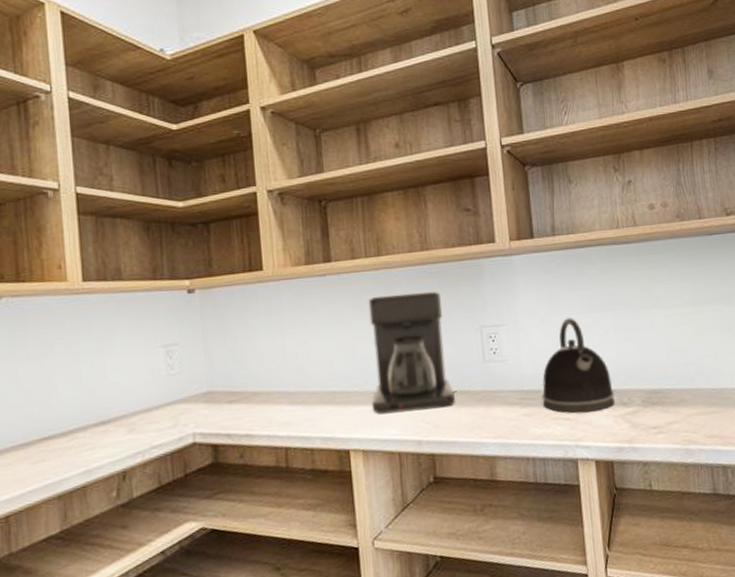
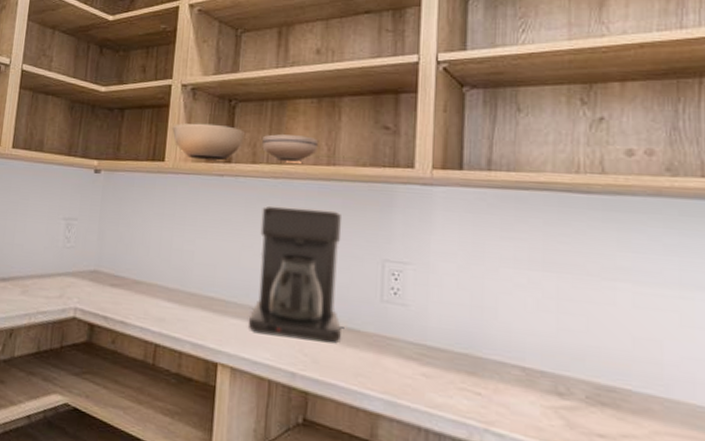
bowl: none [265,226,341,264] -> present [172,123,246,161]
bowl: none [356,226,411,253] -> present [261,134,319,162]
kettle: present [541,318,615,413] -> none [447,270,548,394]

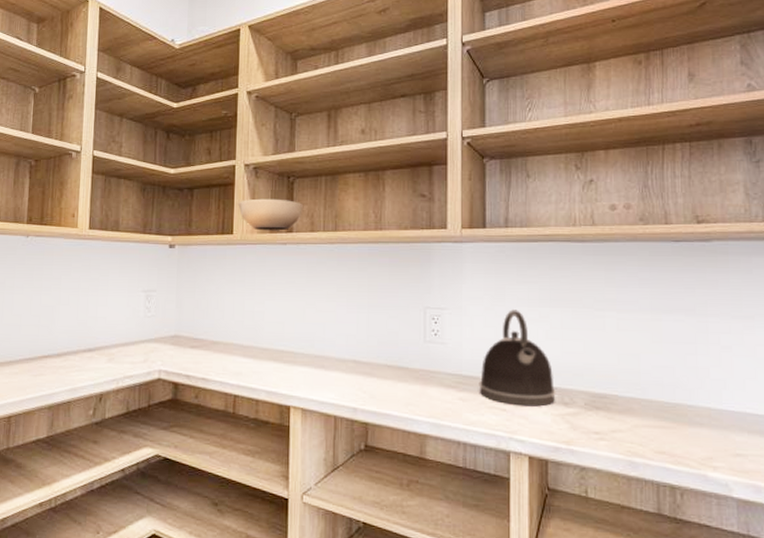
coffee maker: present [249,205,343,342] -> none [315,267,393,379]
bowl: present [261,134,319,162] -> none [318,205,367,228]
kettle: none [447,270,548,394] -> present [479,309,556,407]

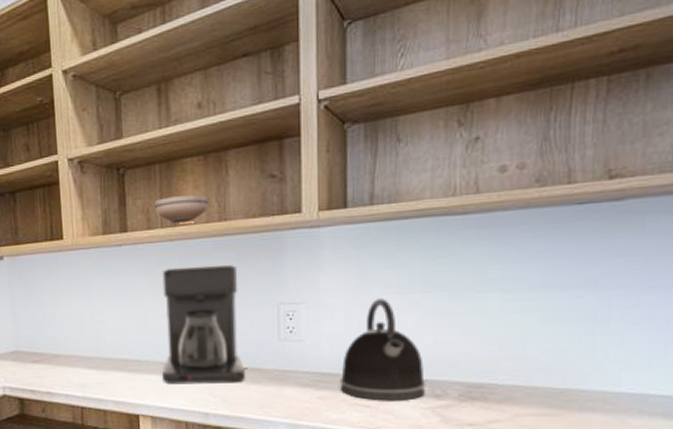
bowl: present [238,198,304,231] -> none [65,195,138,233]
coffee maker: none [315,267,393,379] -> present [162,264,245,383]
bowl: none [318,205,367,228] -> present [153,195,210,223]

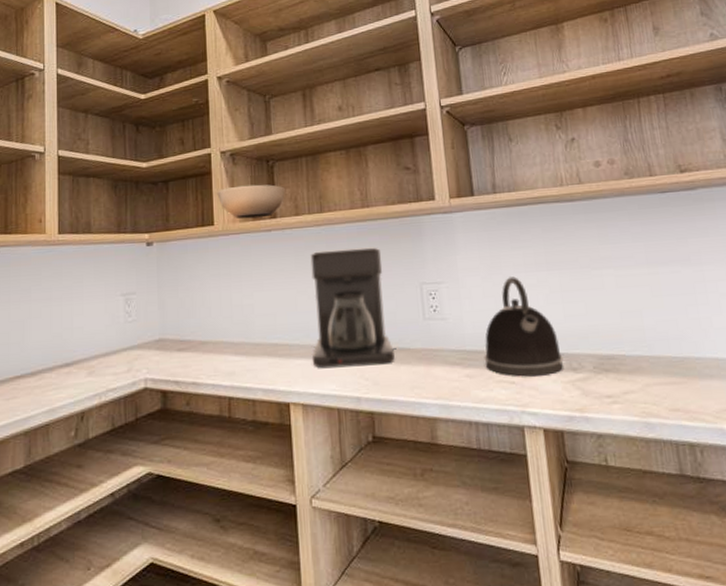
bowl: none [65,195,138,233] -> present [217,184,286,219]
bowl: present [153,195,210,223] -> none [301,184,353,210]

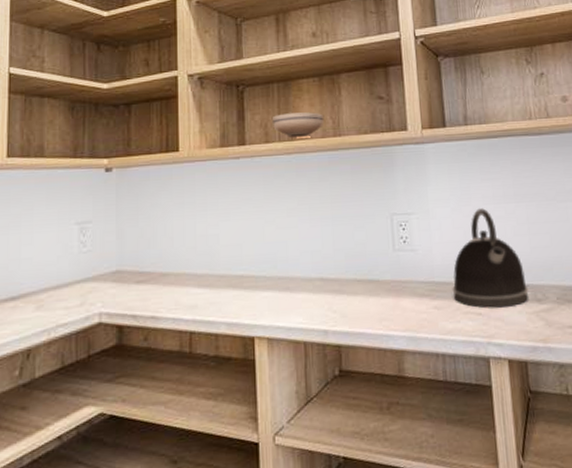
bowl: present [217,184,286,219] -> none [183,110,256,146]
bowl: none [301,184,353,210] -> present [271,112,325,137]
coffee maker: present [310,247,395,367] -> none [279,177,363,300]

